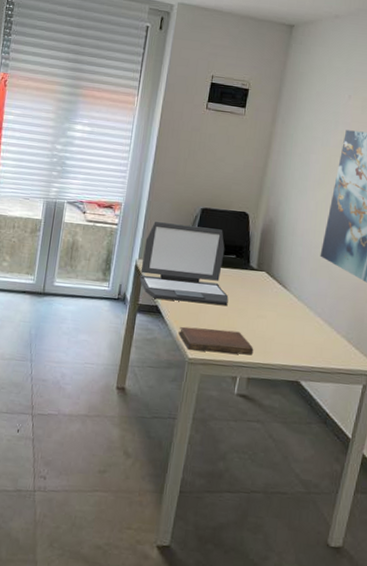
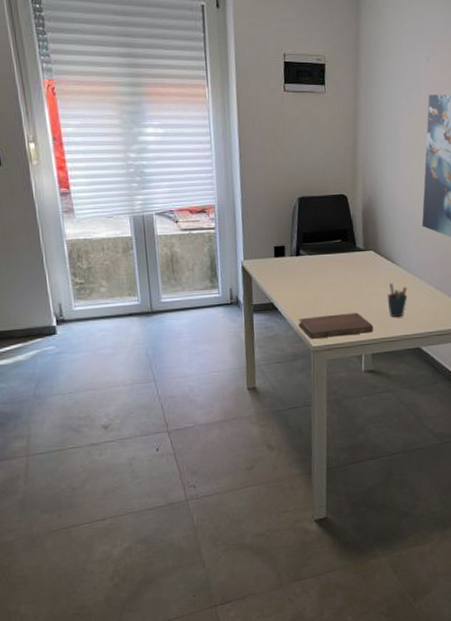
laptop: present [139,222,229,305] -> none [247,216,342,296]
pen holder: none [272,308,295,346] -> present [387,283,408,318]

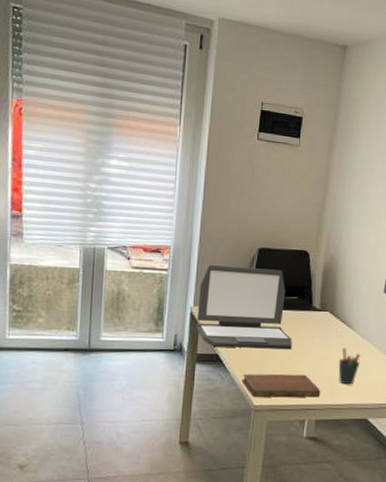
laptop: none [247,216,342,296] -> present [196,265,292,349]

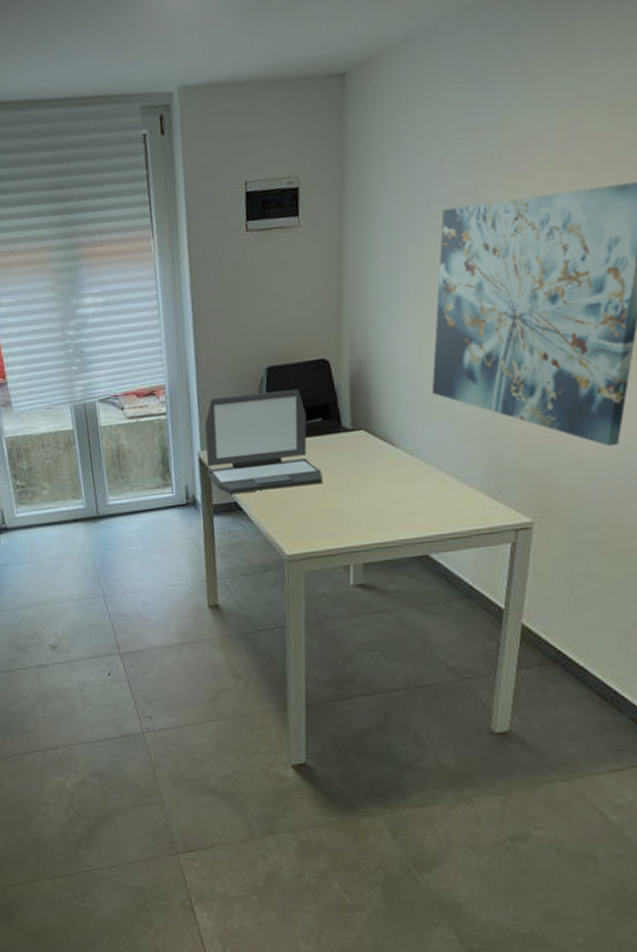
notebook: present [242,373,321,398] -> none [268,511,366,547]
pen holder: present [338,347,361,385] -> none [383,471,412,517]

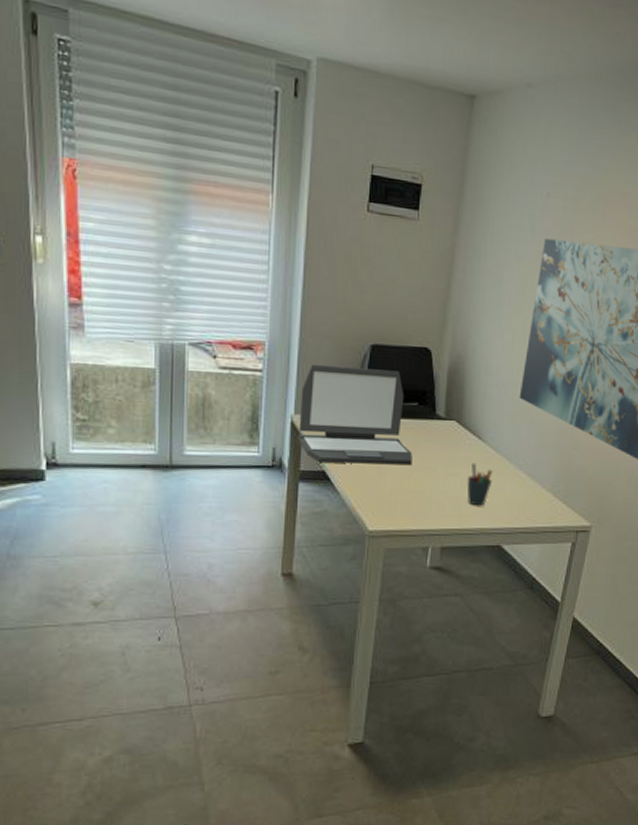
pen holder: none [383,471,412,517] -> present [467,463,493,506]

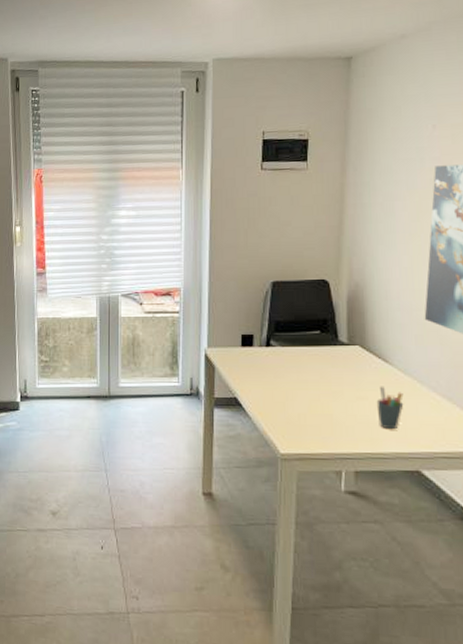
laptop: present [298,365,413,465] -> none [211,303,319,390]

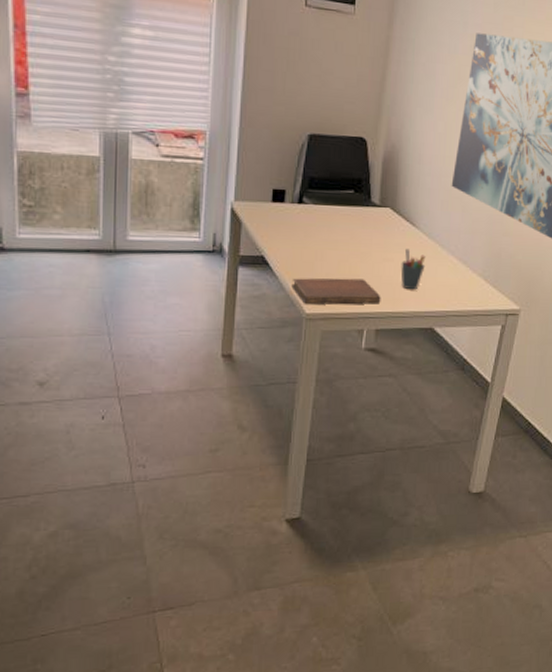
notebook: none [265,417,358,445] -> present [291,278,381,305]

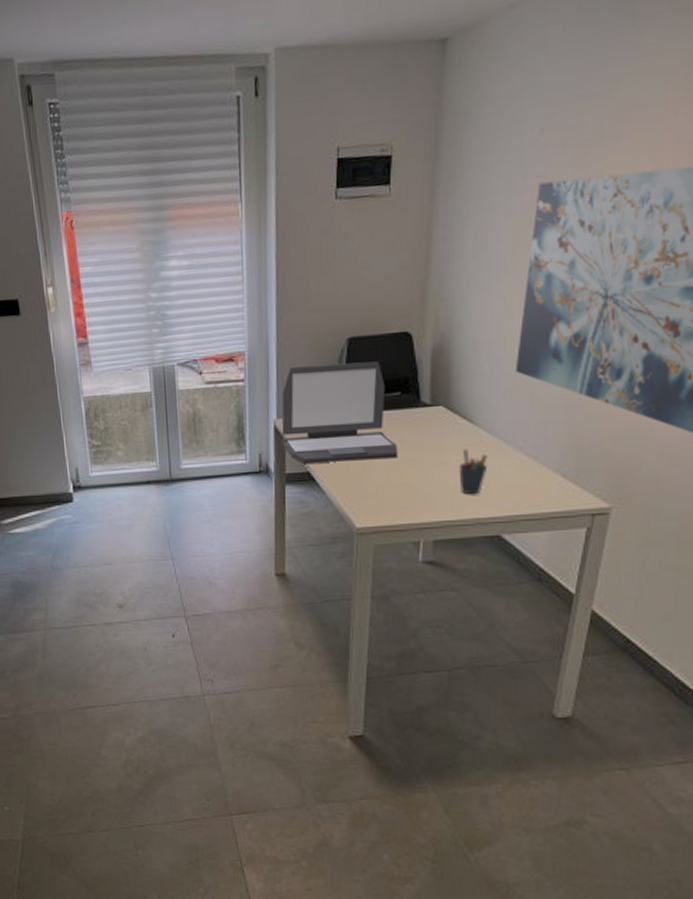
laptop: none [238,153,349,250] -> present [281,361,398,463]
notebook: present [291,278,381,305] -> none [340,487,438,519]

